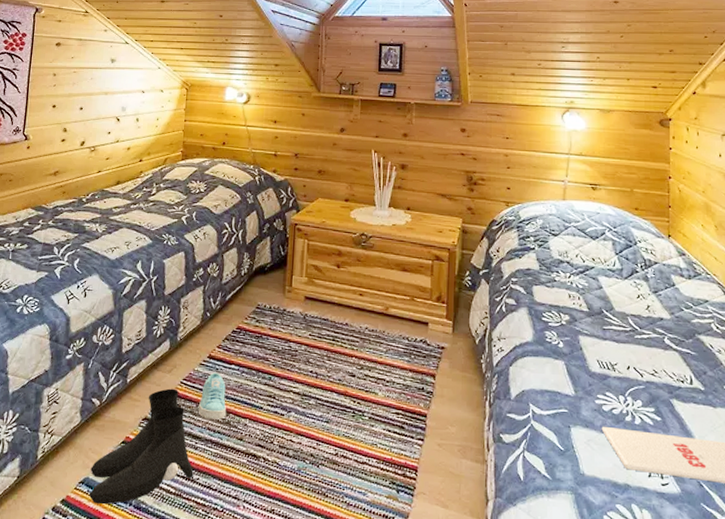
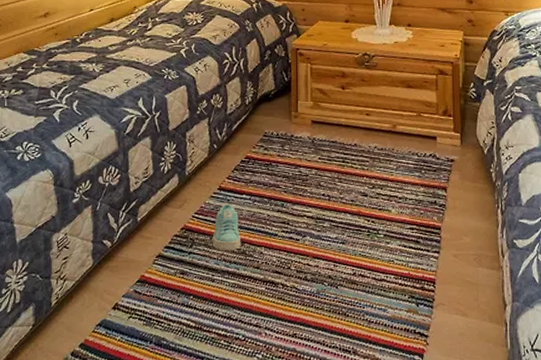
boots: present [89,388,194,505] -> none [107,223,213,345]

